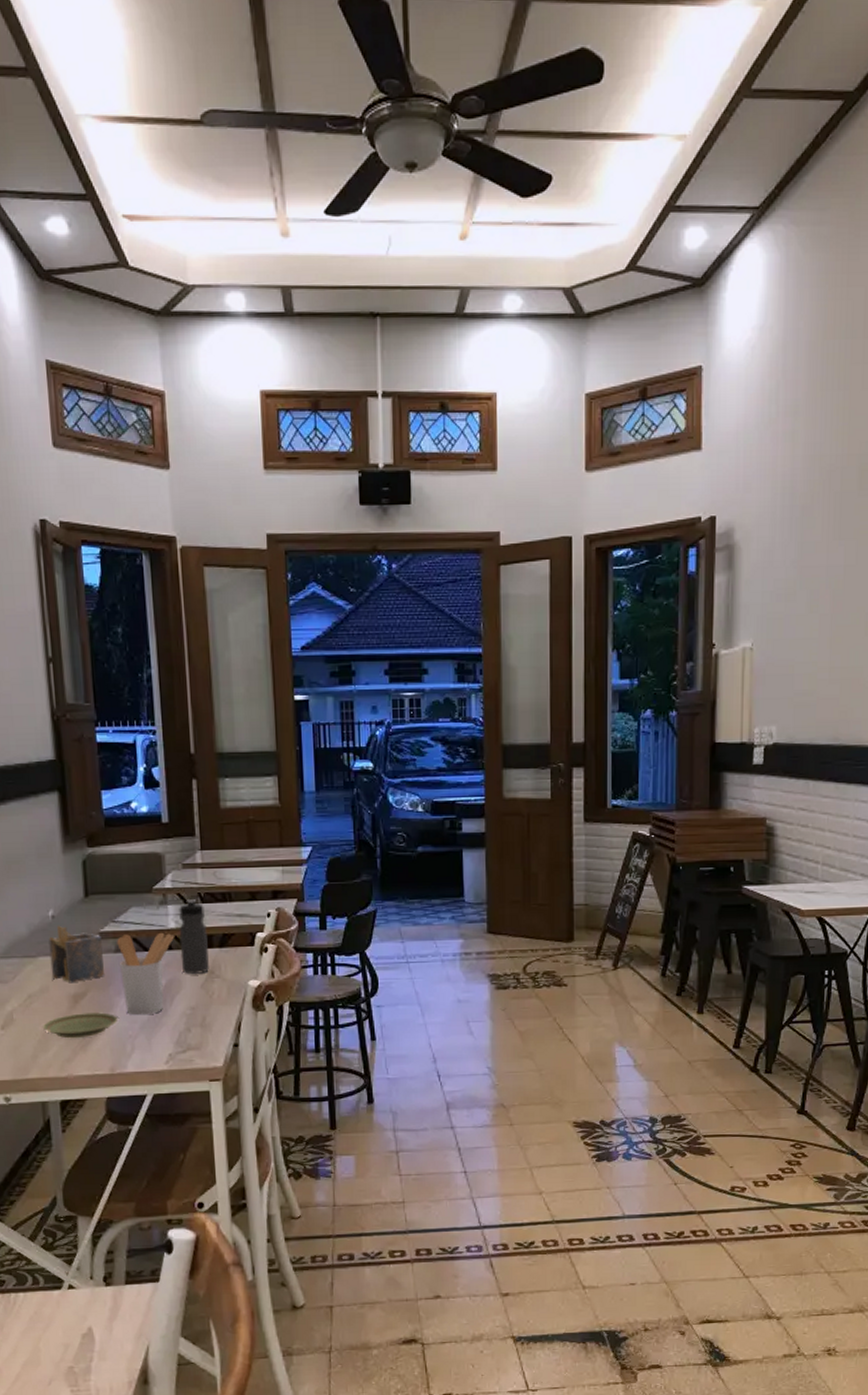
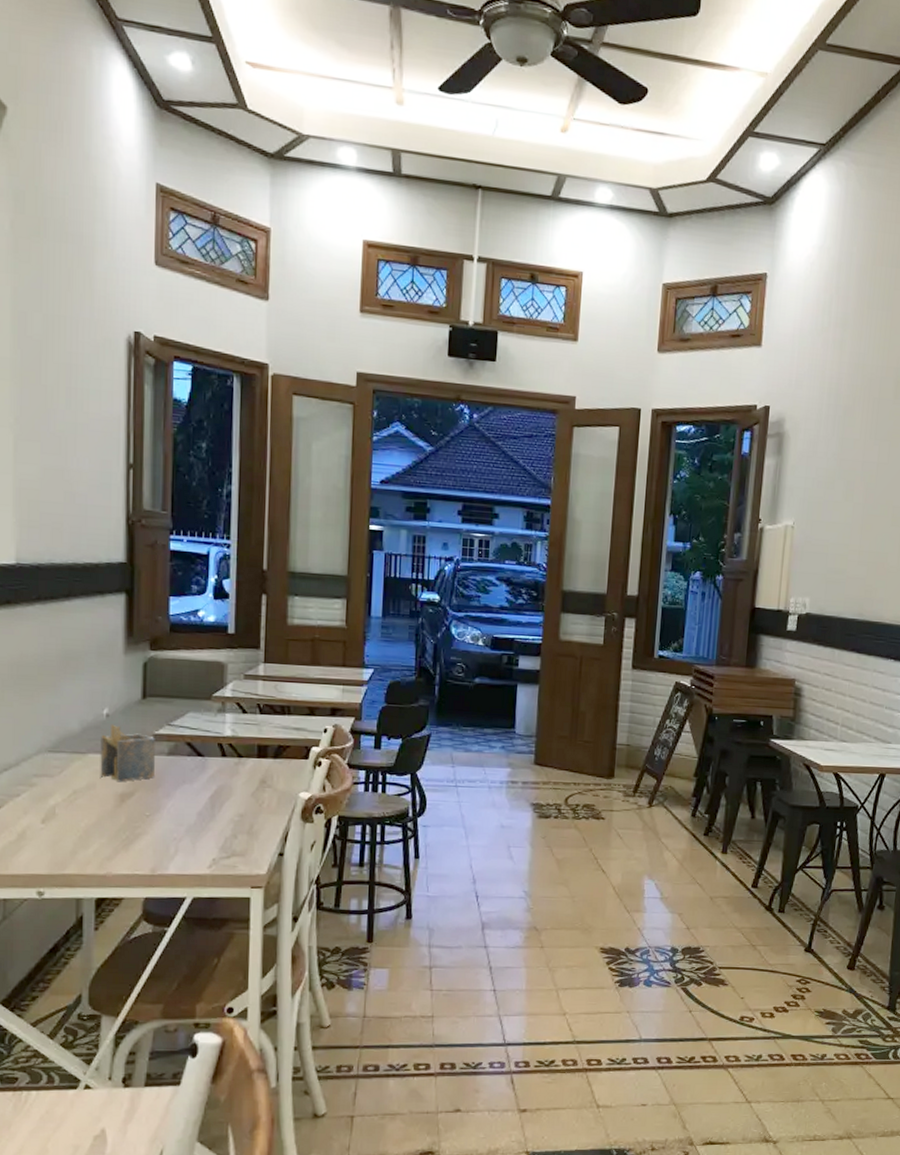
plate: present [42,1012,118,1039] -> none [84,812,164,837]
utensil holder: present [117,932,175,1016] -> none [171,738,230,819]
water bottle: present [179,899,209,974] -> none [234,709,263,782]

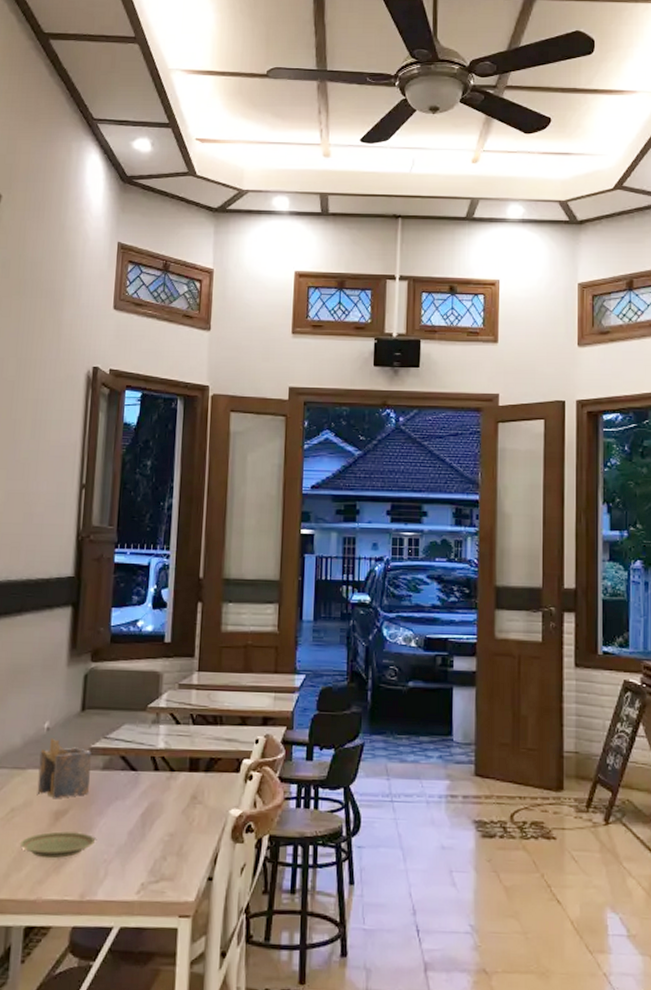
plate: none [84,812,164,837] -> present [19,831,96,859]

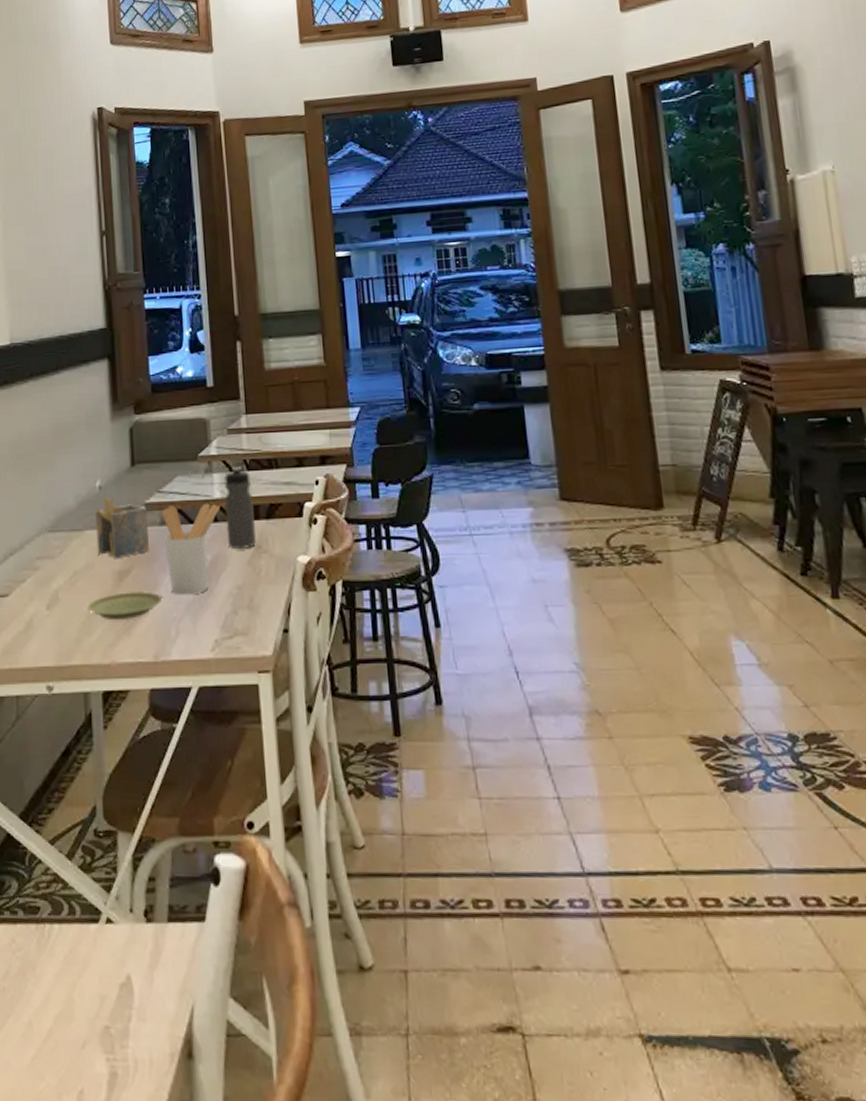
utensil holder: none [104,752,163,839] -> present [162,503,221,595]
water bottle: none [165,720,195,798] -> present [224,467,256,549]

